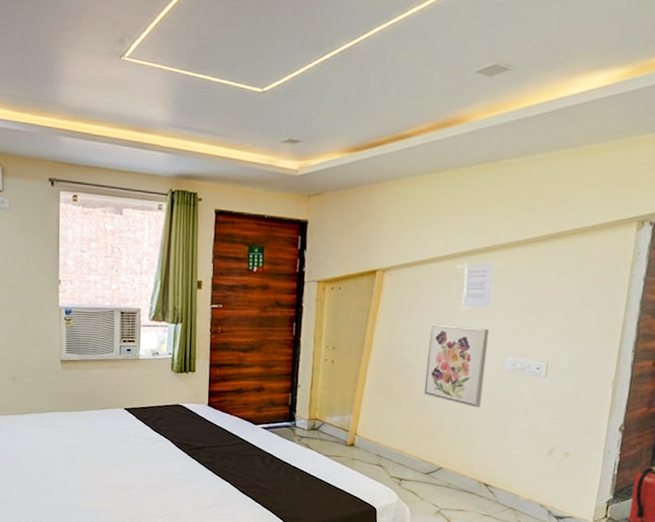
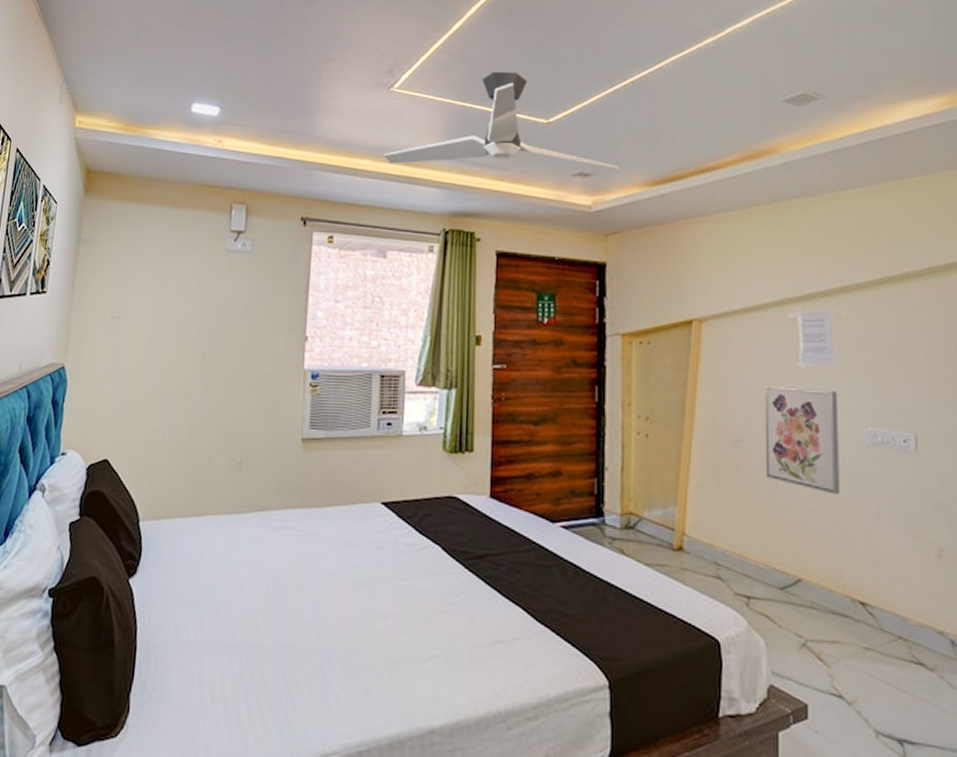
ceiling fan: none [118,41,325,136] -> present [384,71,621,169]

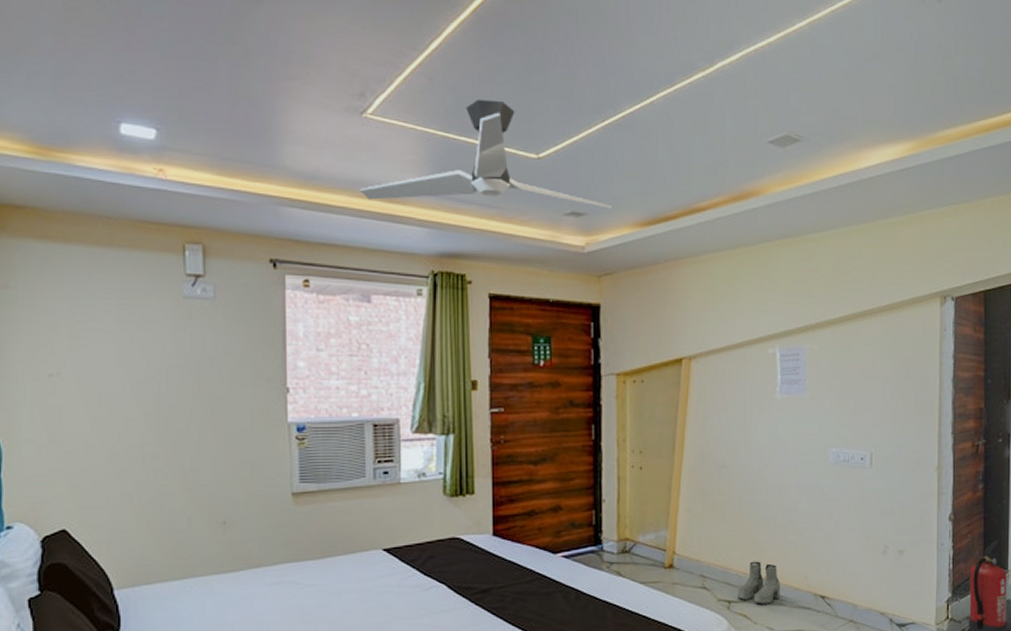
boots: none [758,551,809,605] -> present [738,561,780,605]
wall art: present [764,384,840,495] -> none [746,415,808,509]

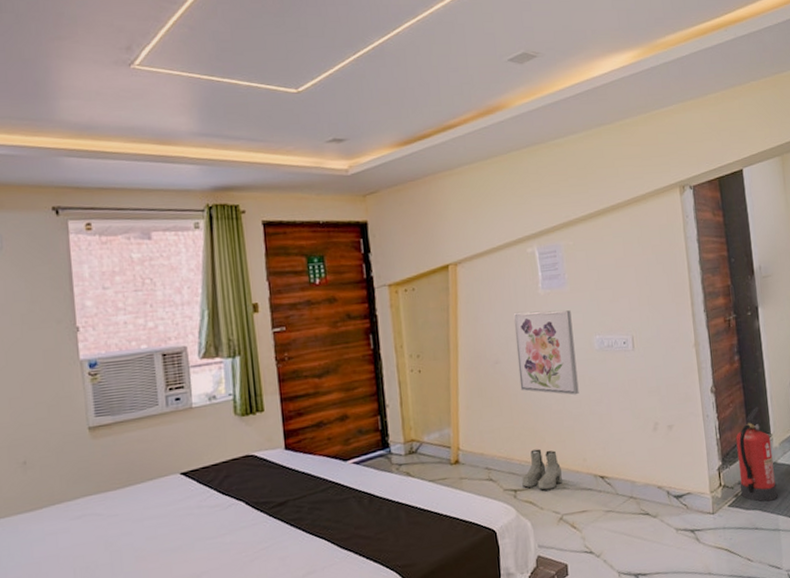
ceiling fan: present [360,99,613,209] -> none [133,43,371,144]
wall art: none [746,415,808,509] -> present [513,310,579,395]

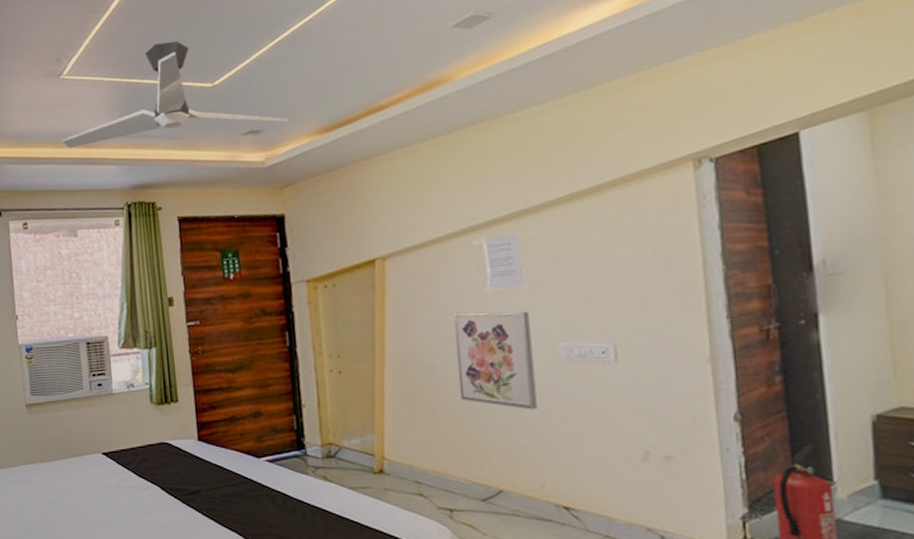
ceiling fan: none [133,43,371,144] -> present [62,40,290,148]
boots: present [522,448,562,490] -> none [460,467,512,514]

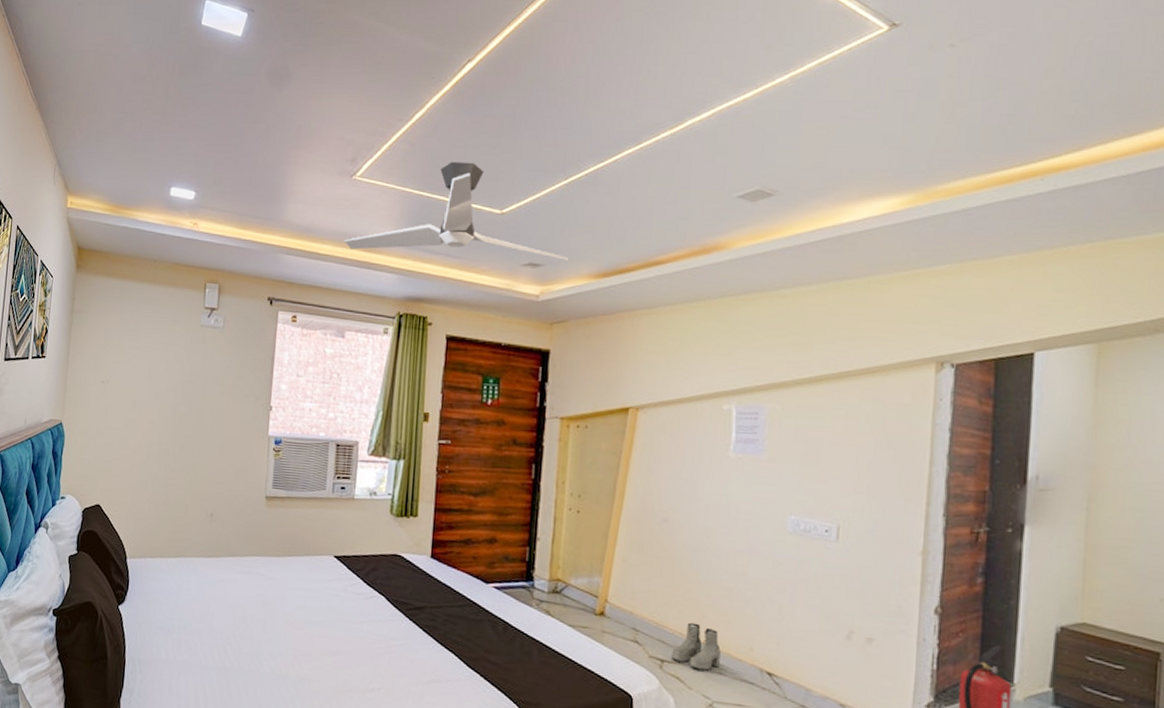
wall art: present [453,311,538,410] -> none [688,471,764,576]
boots: none [460,467,512,514] -> present [671,622,721,671]

